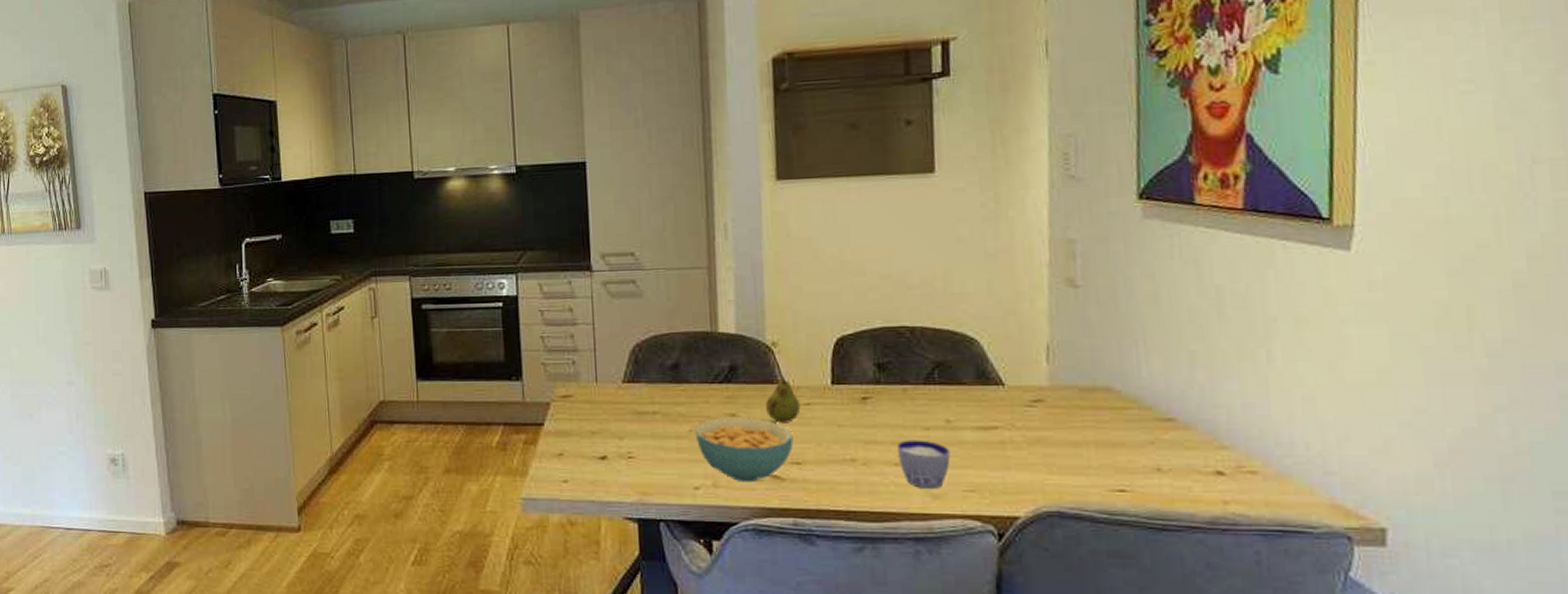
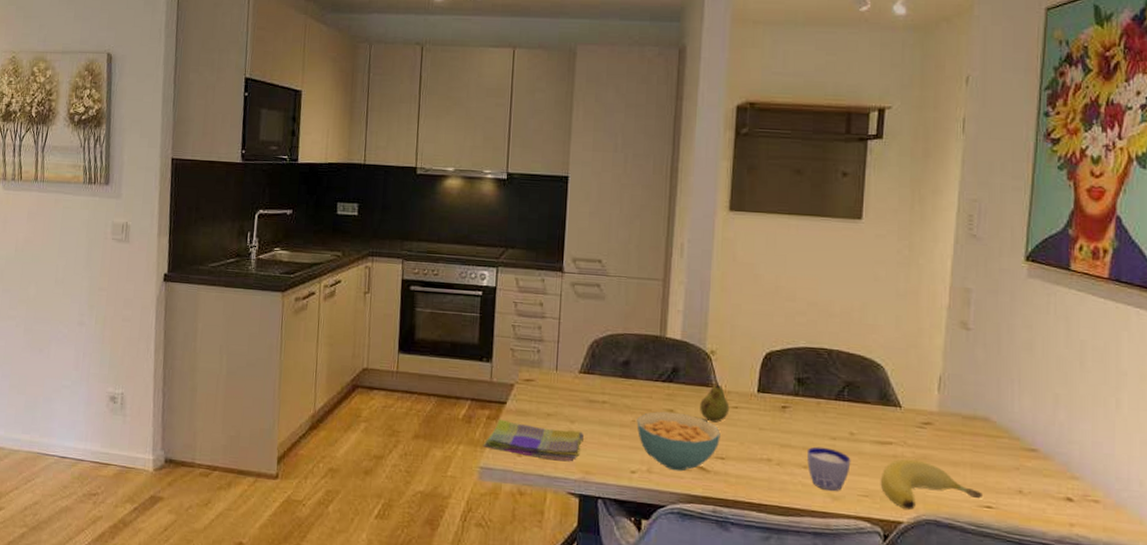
dish towel: none [522,442,636,484] -> present [483,419,584,462]
banana: none [987,444,1113,502] -> present [880,459,982,510]

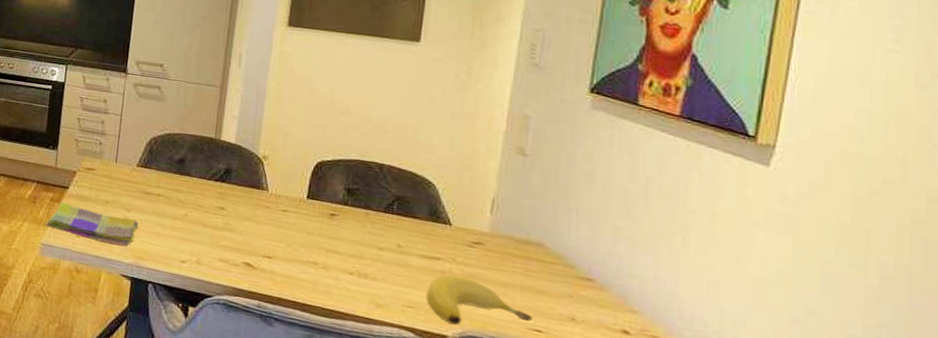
cereal bowl: present [637,411,721,472] -> none [188,208,269,266]
fruit: present [700,381,730,423] -> none [250,185,279,224]
cup: present [807,446,851,492] -> none [353,255,397,300]

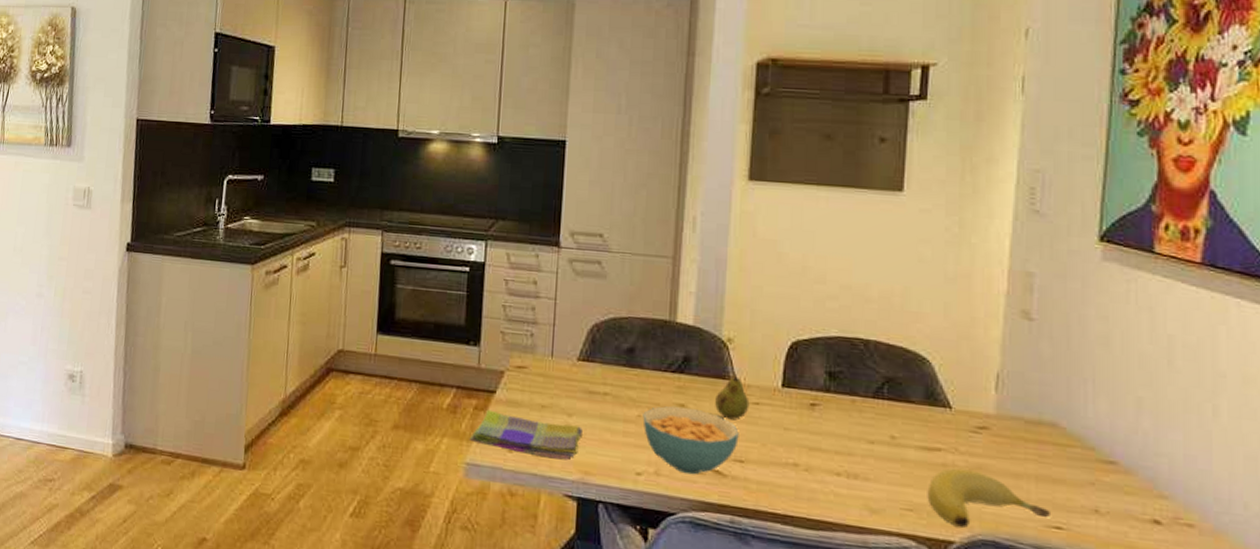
cereal bowl: none [188,208,269,266] -> present [643,406,739,475]
fruit: none [250,185,279,224] -> present [715,373,750,420]

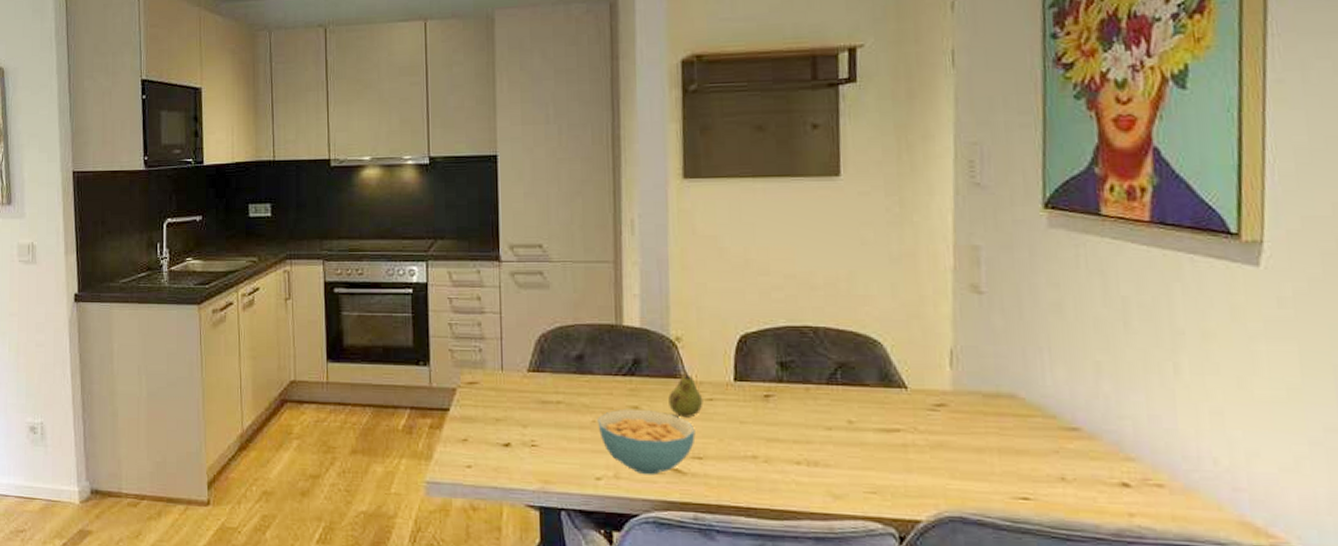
dish towel: present [469,409,582,460] -> none [427,427,539,471]
banana: present [927,468,1050,528] -> none [889,447,1016,506]

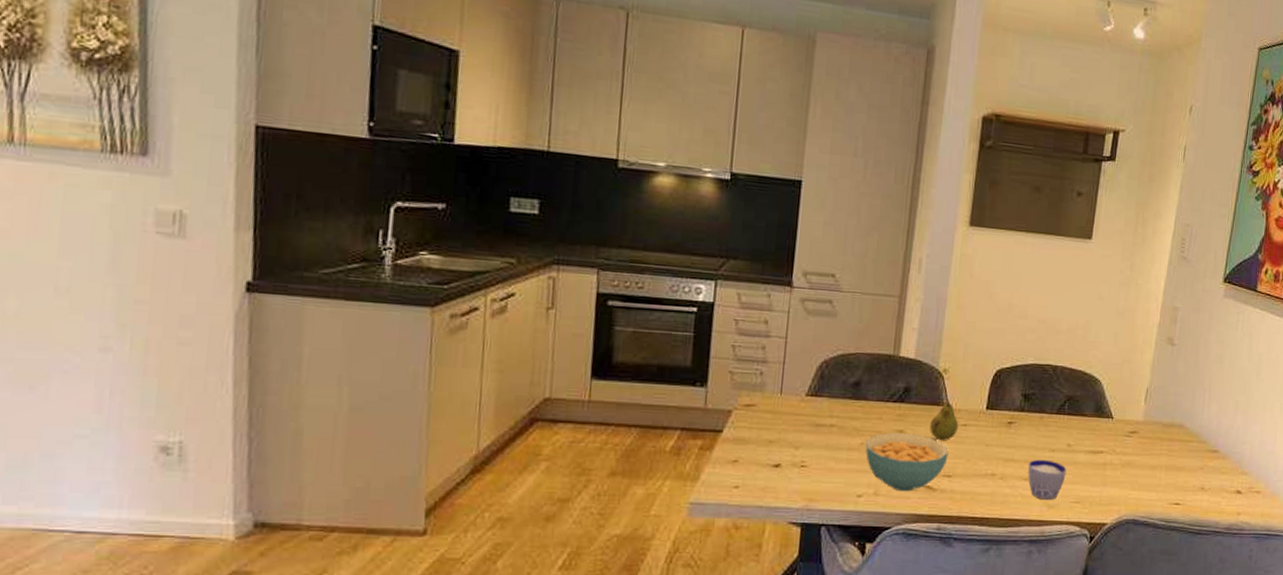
cup: none [799,439,852,490] -> present [1028,459,1067,501]

